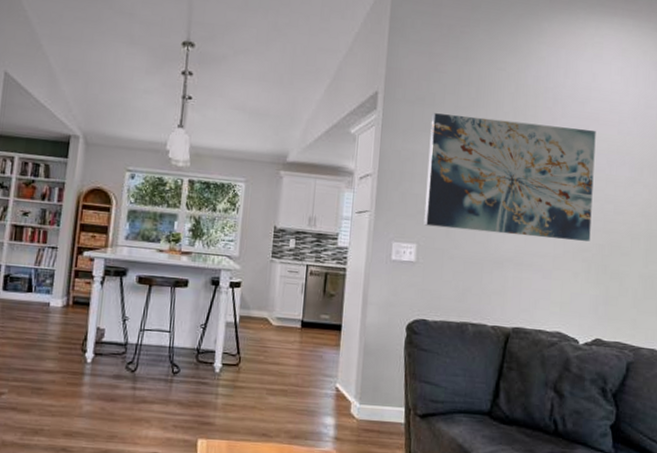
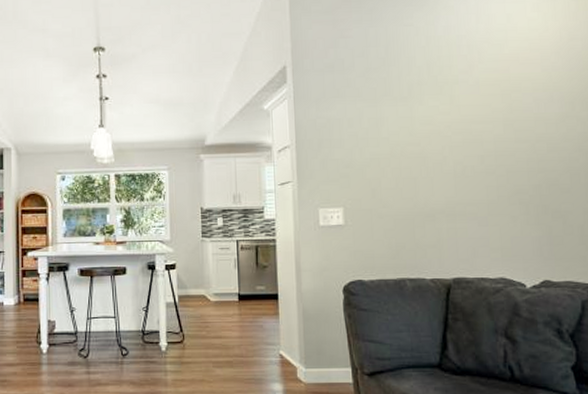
wall art: present [423,113,596,242] -> none [343,70,525,189]

